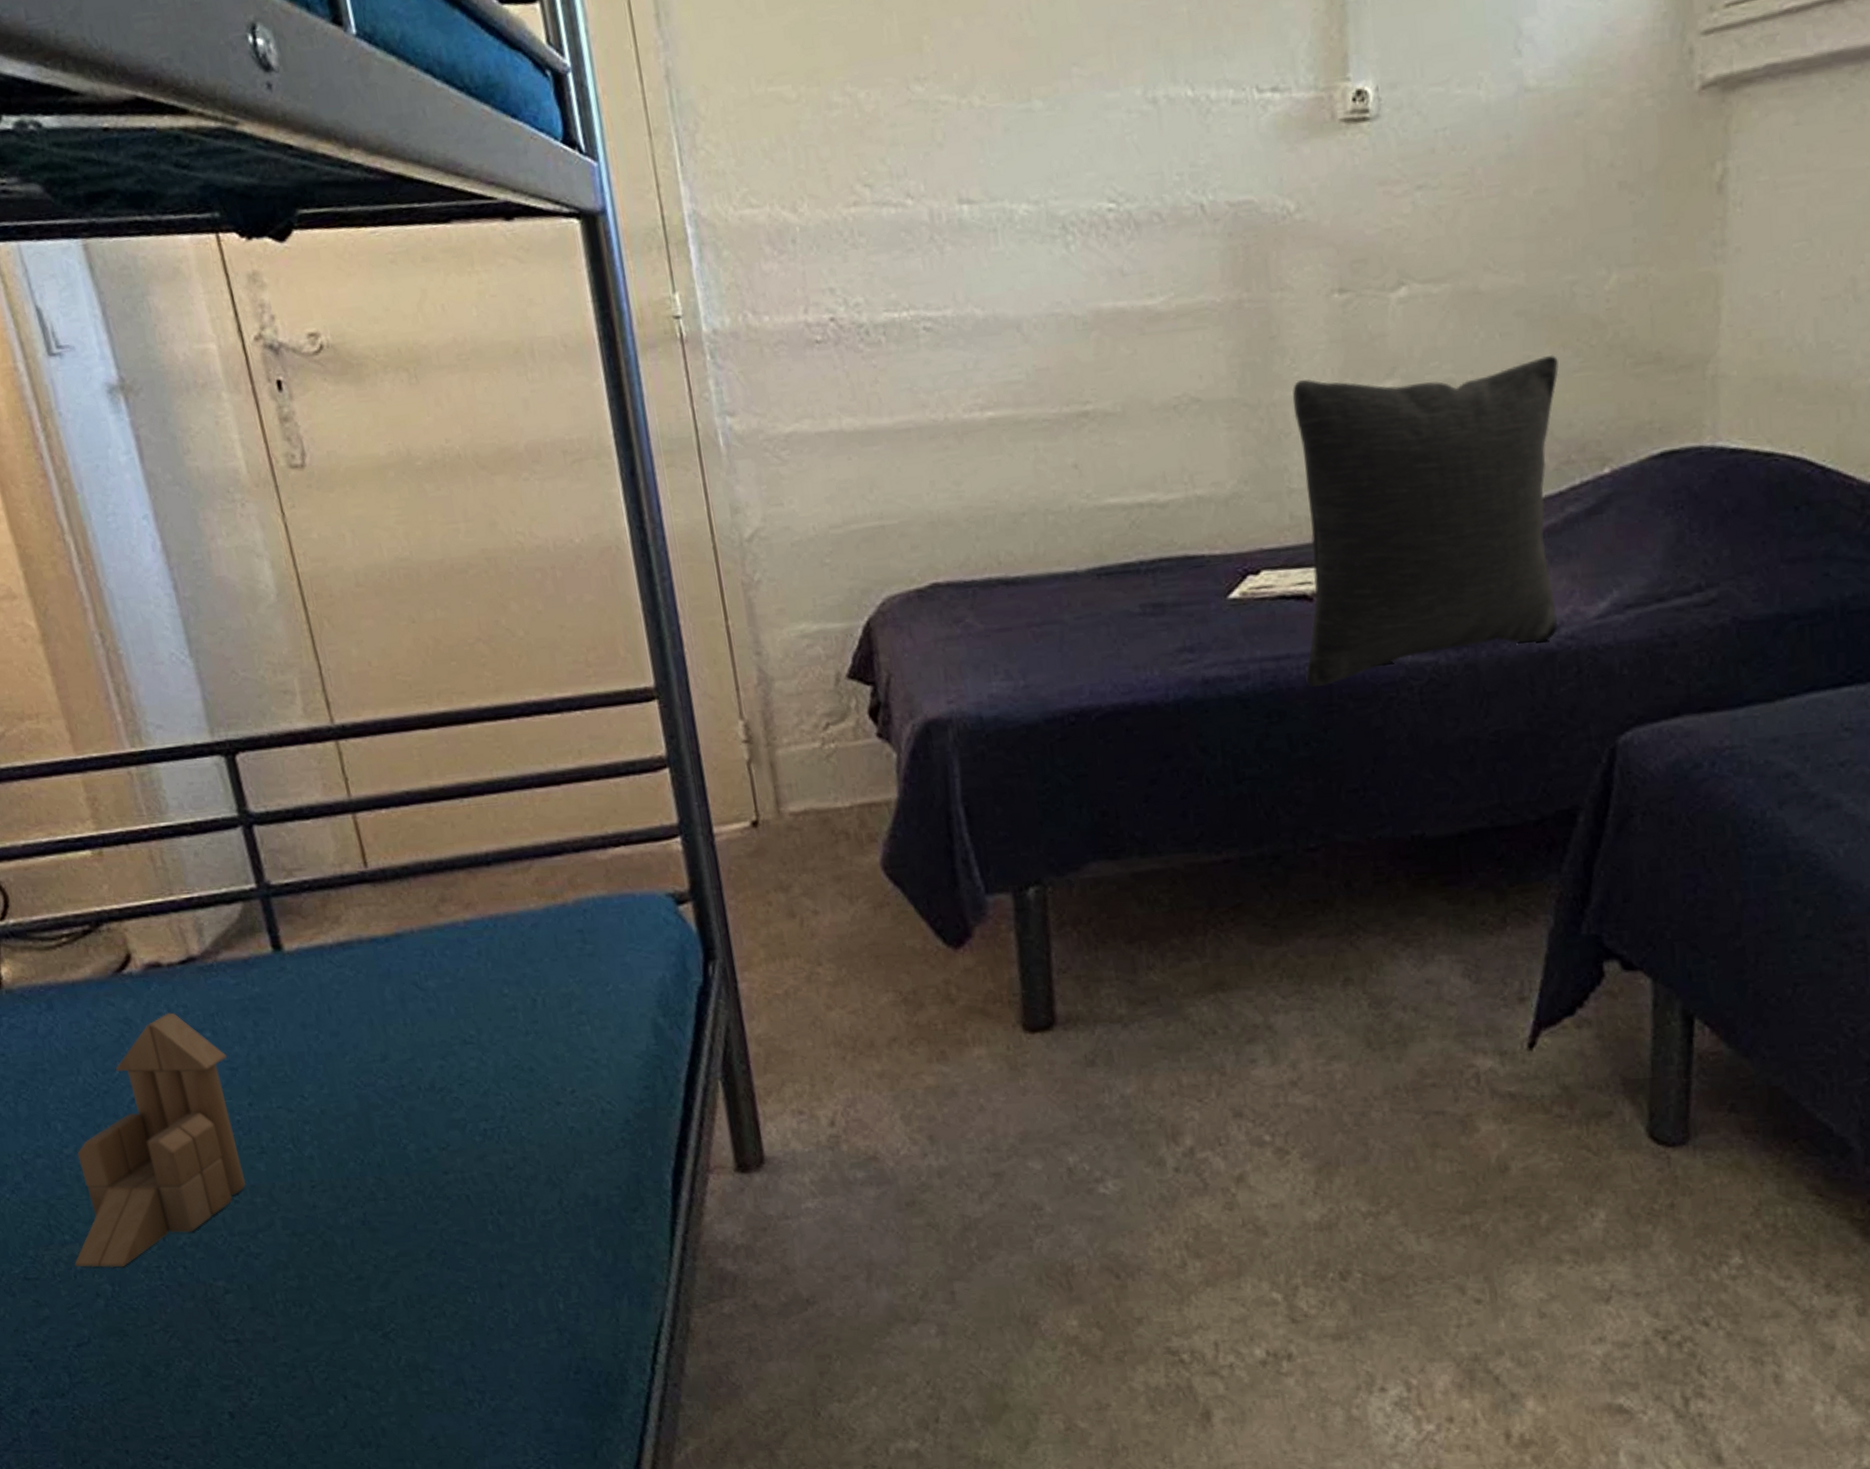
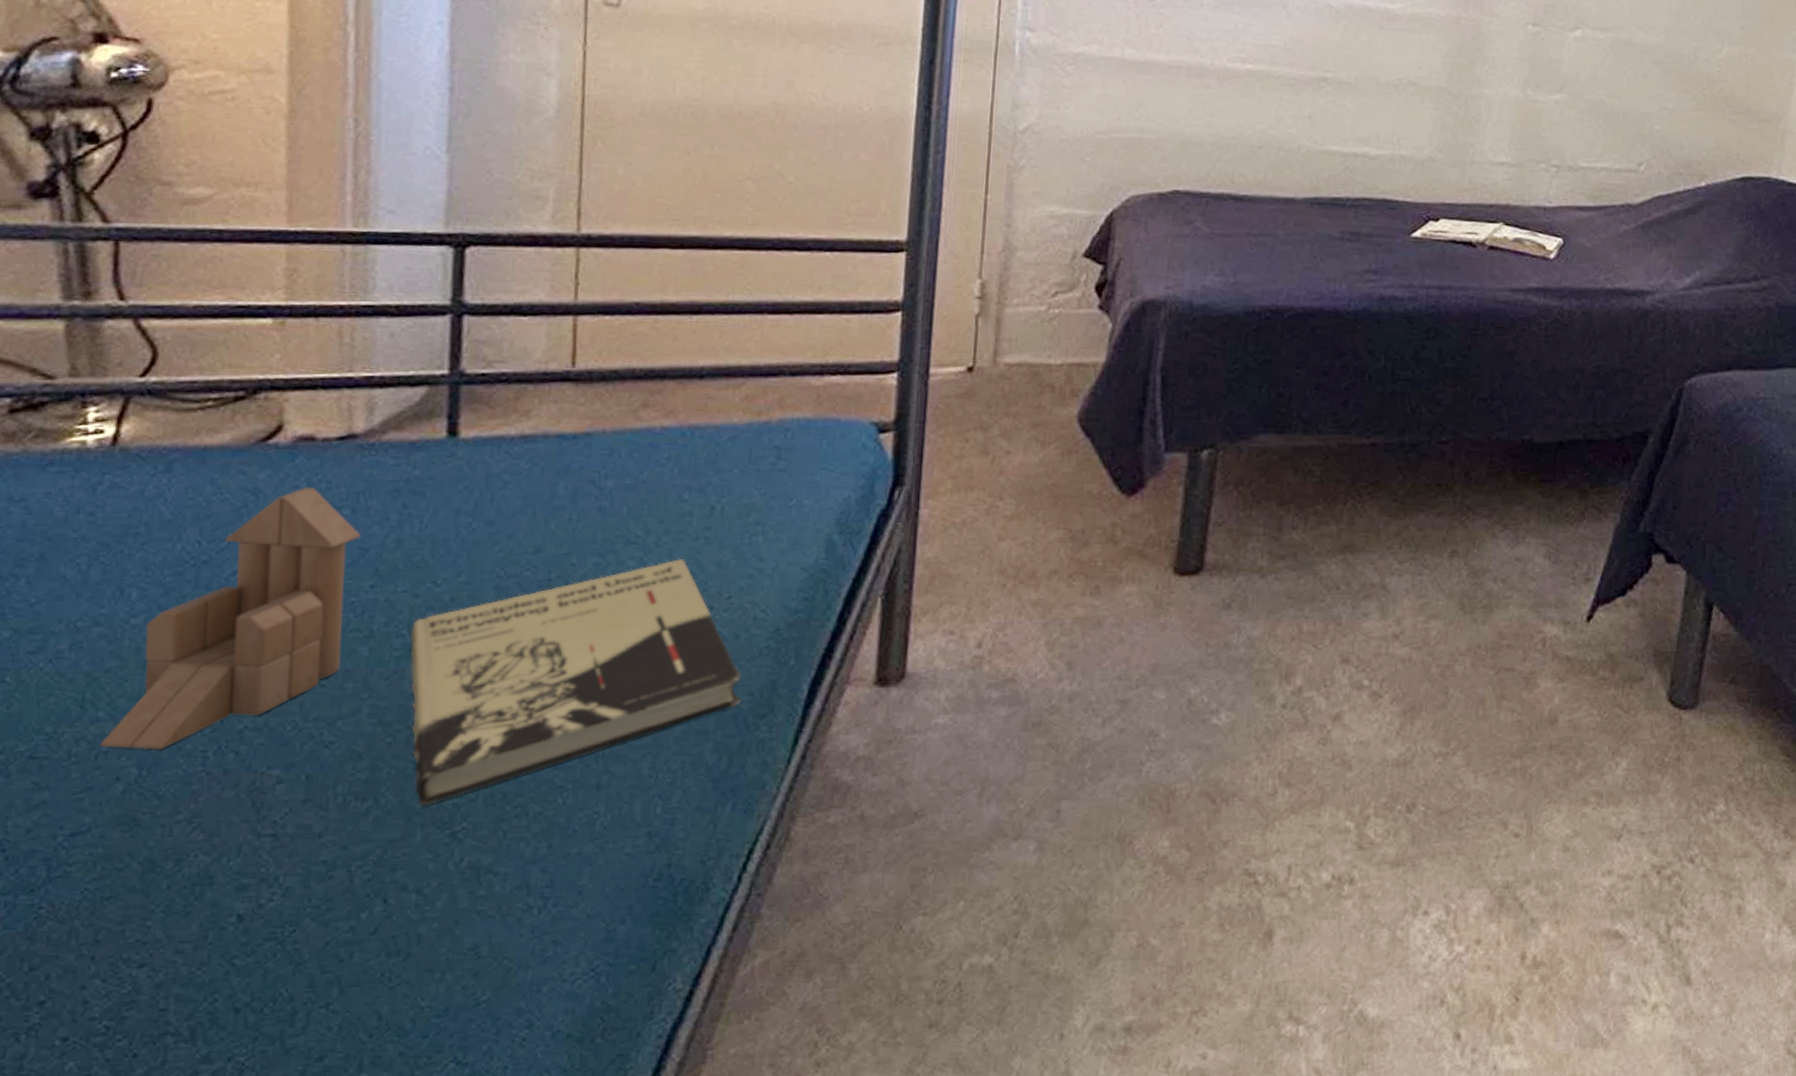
book: none [295,1056,611,1309] -> present [409,559,742,806]
pillow: present [1292,354,1559,688] -> none [1461,82,1680,315]

